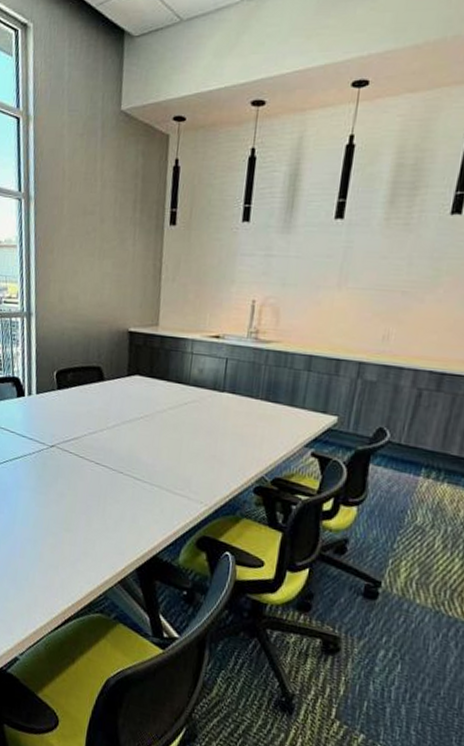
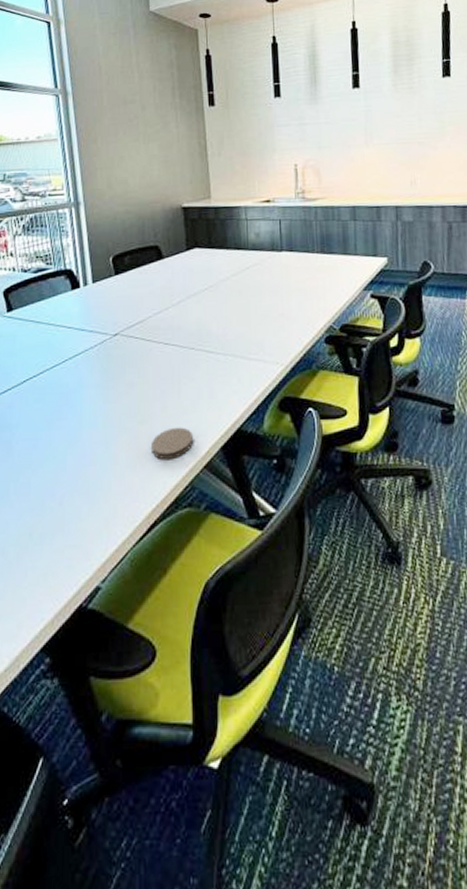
coaster: none [73,541,112,568] -> present [152,427,194,459]

